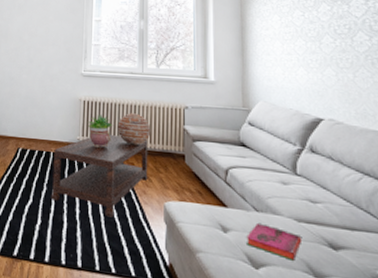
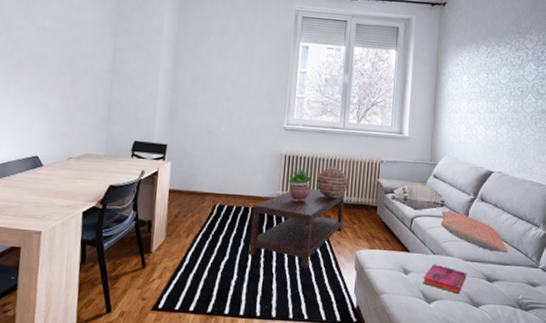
decorative pillow: none [199,131,271,161] -> present [390,183,450,211]
pillow: none [261,163,356,217] -> present [440,211,509,254]

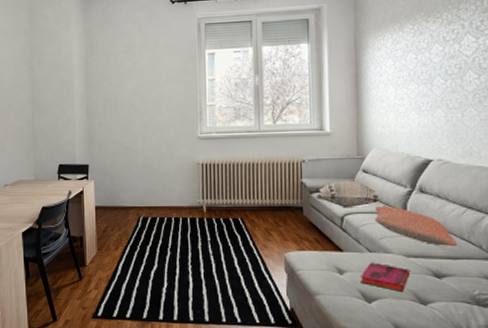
coffee table: present [247,188,345,268] -> none [175,194,268,273]
potted plant: present [287,169,313,202] -> none [206,176,233,208]
decorative sphere: present [316,167,349,199] -> none [236,171,270,203]

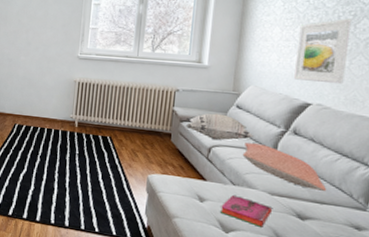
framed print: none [412,72,459,138] -> present [294,18,352,85]

